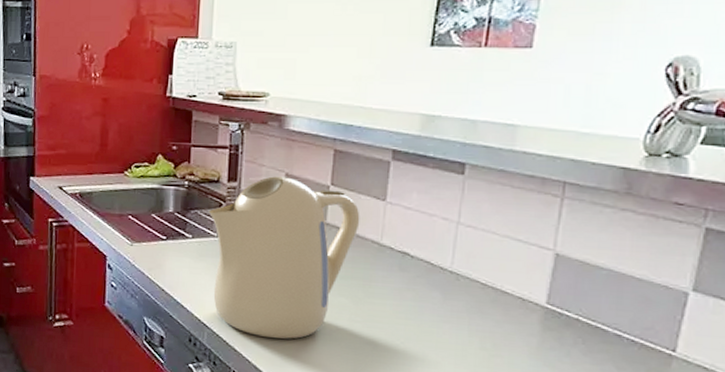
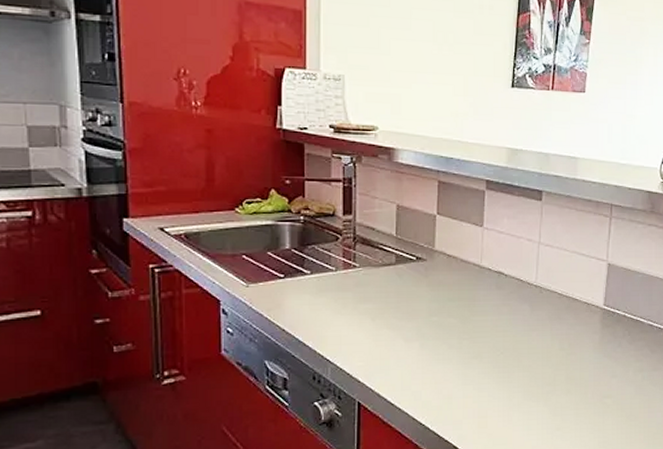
kettle: present [208,176,360,339] -> none [325,208,463,365]

